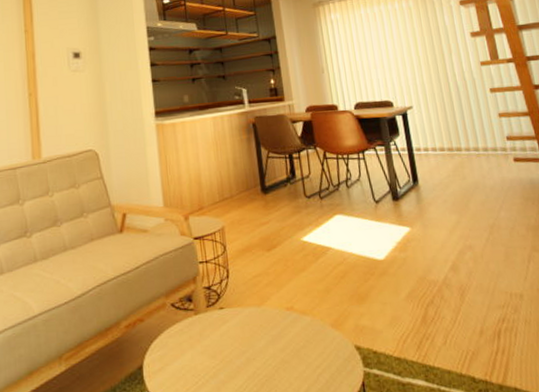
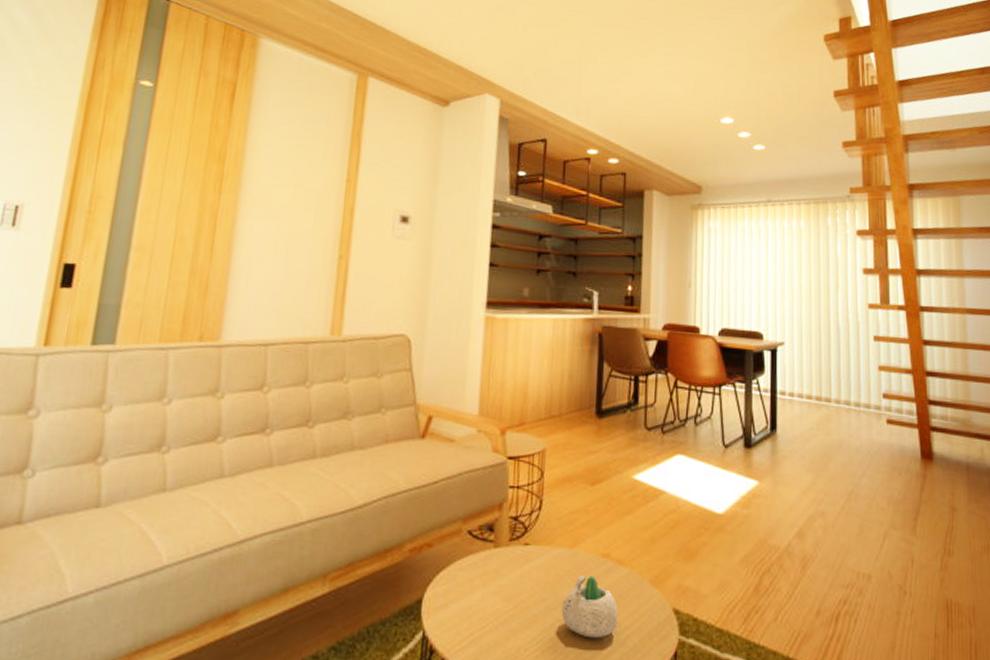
succulent planter: none [259,327,309,380] -> present [561,575,618,639]

